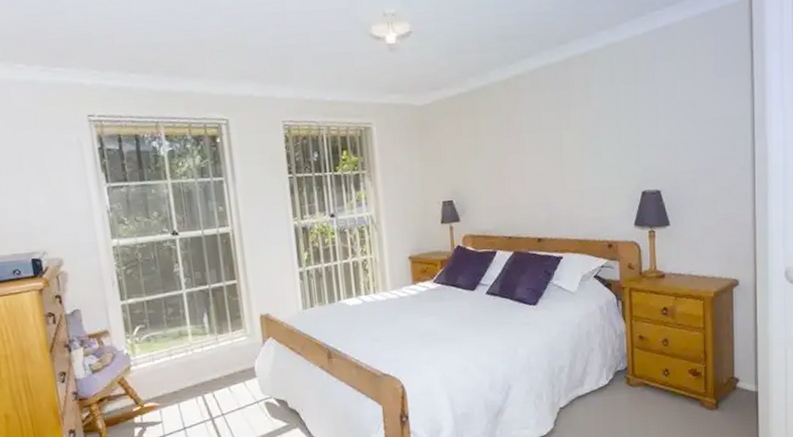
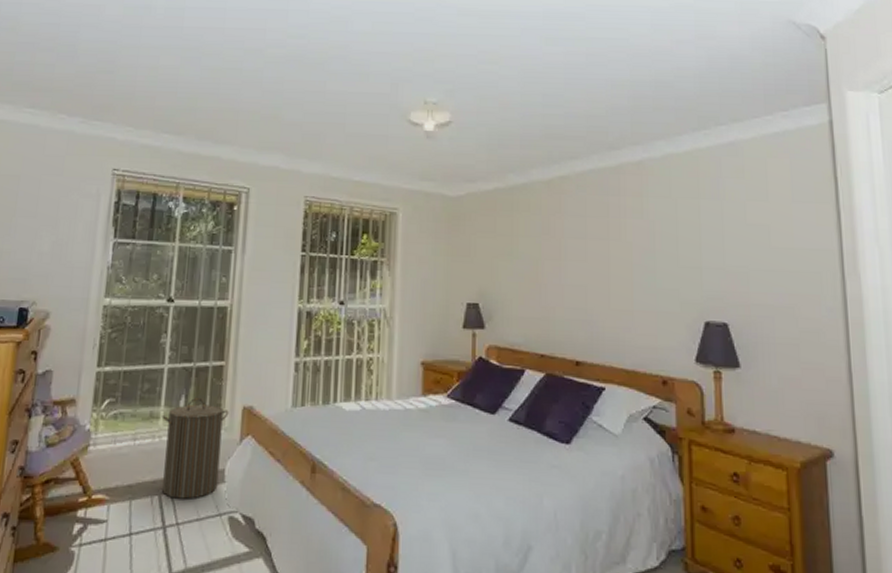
laundry hamper: none [190,313,251,396] -> present [162,398,229,499]

